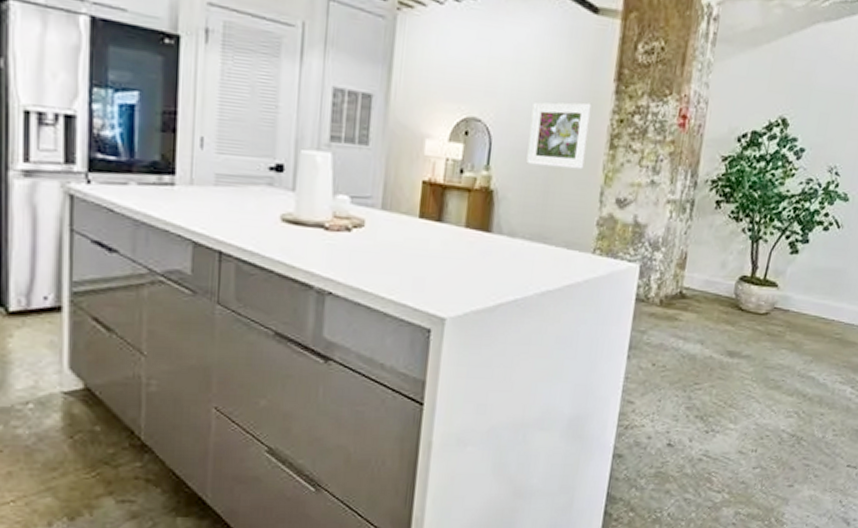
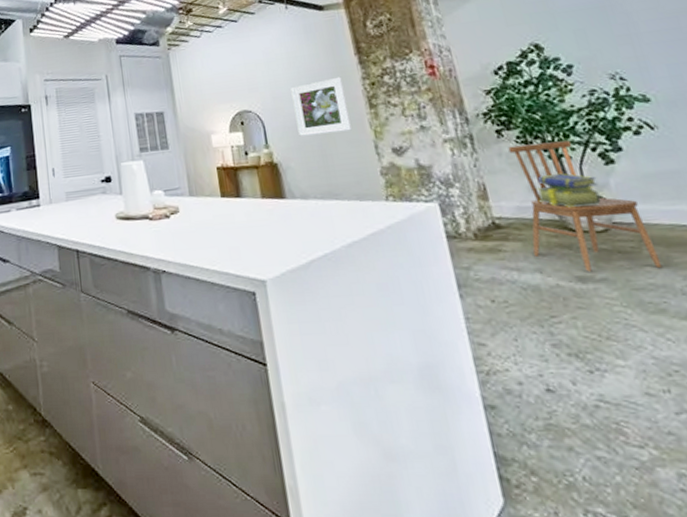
dining chair: none [703,219,800,351] -> present [508,140,663,272]
stack of books: none [726,254,779,290] -> present [536,172,601,207]

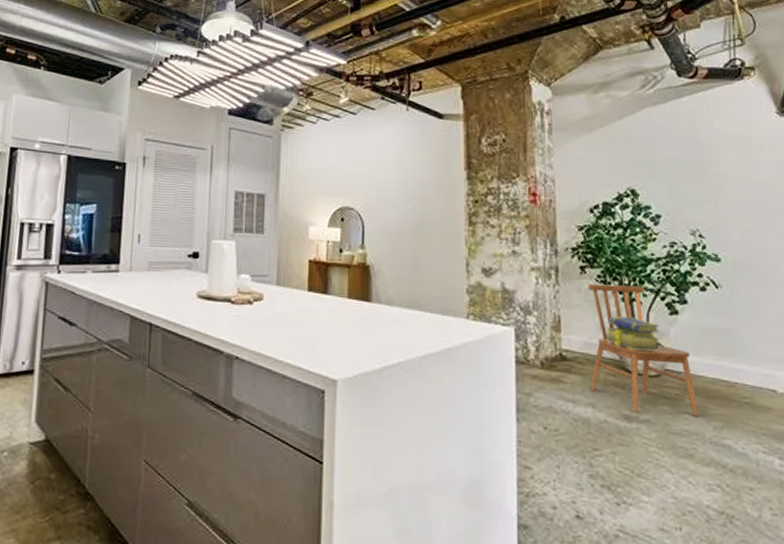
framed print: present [290,76,352,136] -> none [396,188,447,245]

